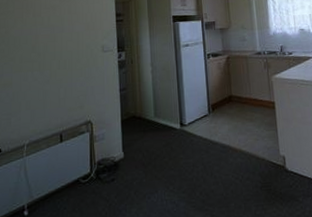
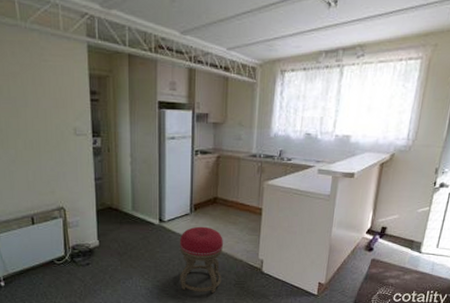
stool: none [201,126,247,201] -> present [179,226,223,294]

